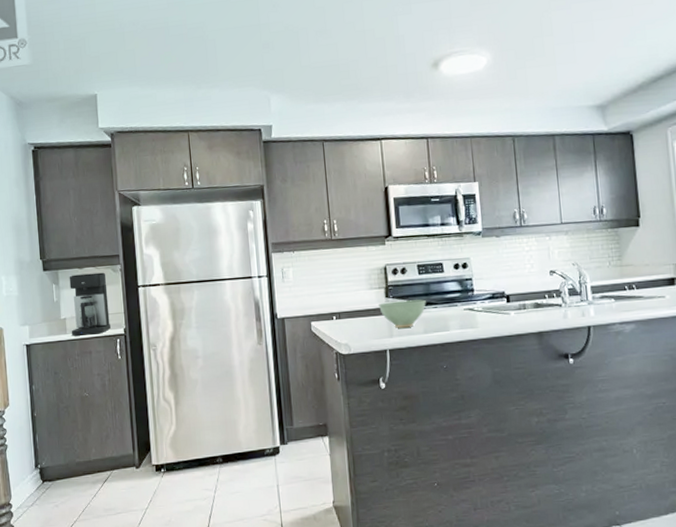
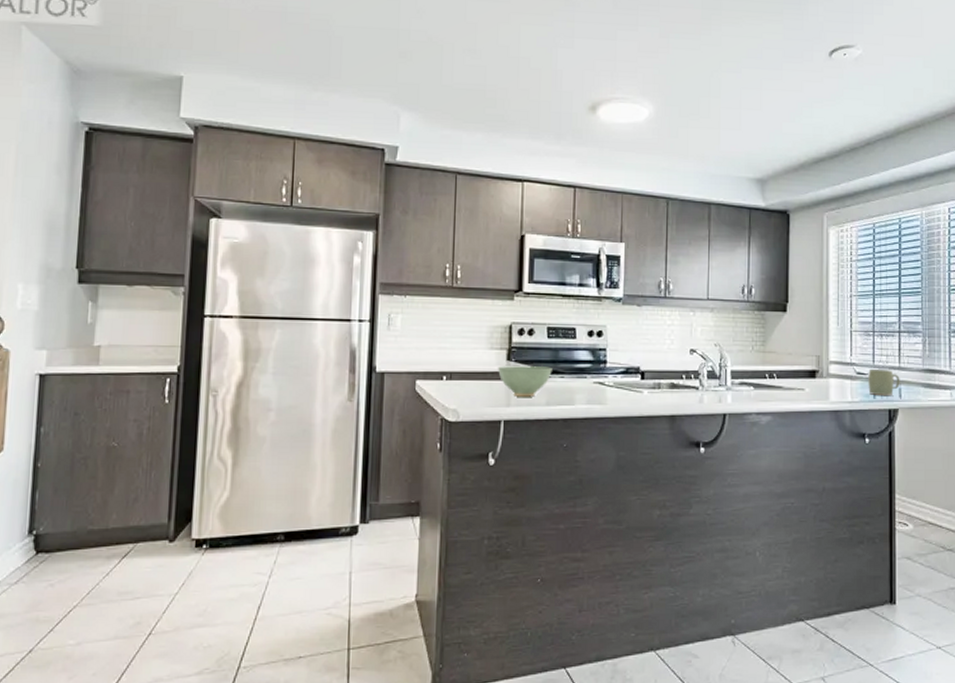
coffee maker: present [69,272,111,336] -> none [105,292,163,370]

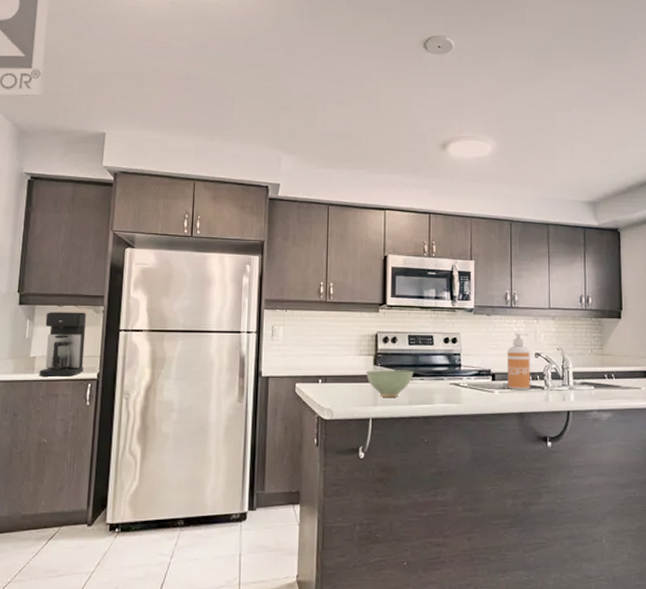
coffee maker: none [105,292,163,370] -> present [39,312,86,377]
soap dispenser: none [658,326,684,391] -> present [507,333,531,390]

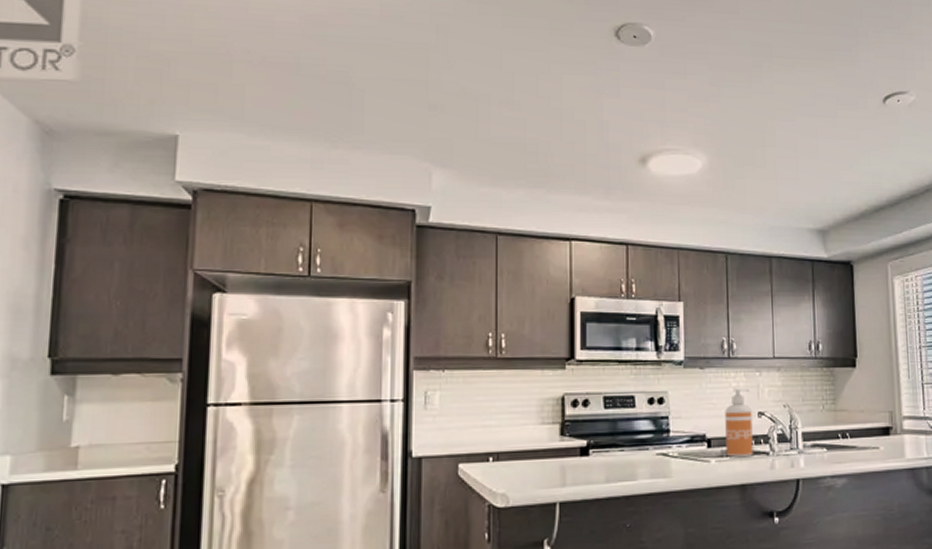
coffee maker: present [39,312,86,377] -> none [85,382,157,473]
bowl: present [365,370,413,397] -> none [549,440,611,475]

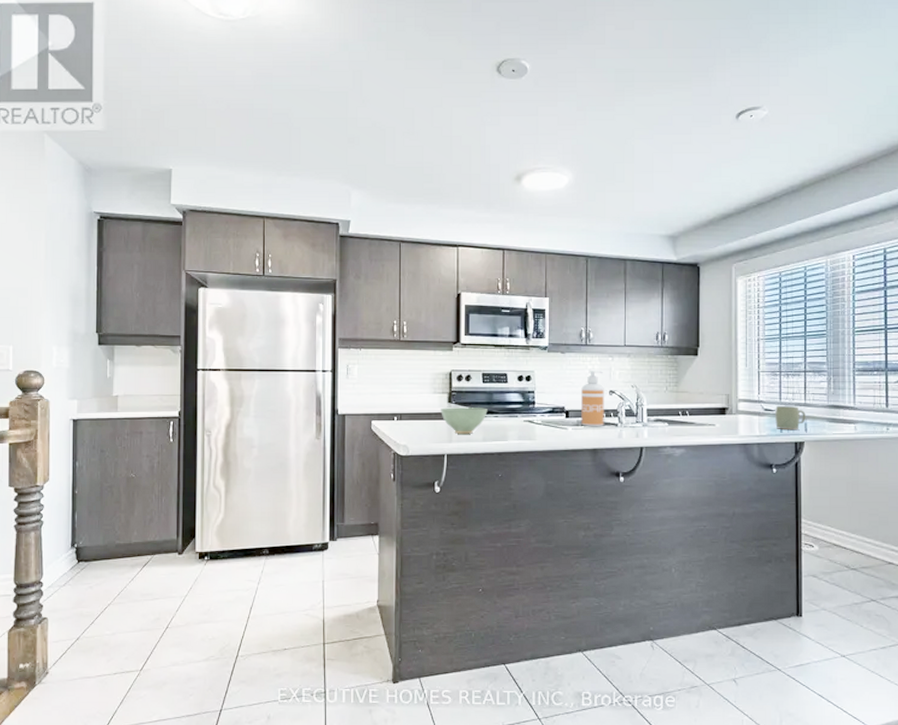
bowl: none [549,440,611,475] -> present [440,407,487,434]

